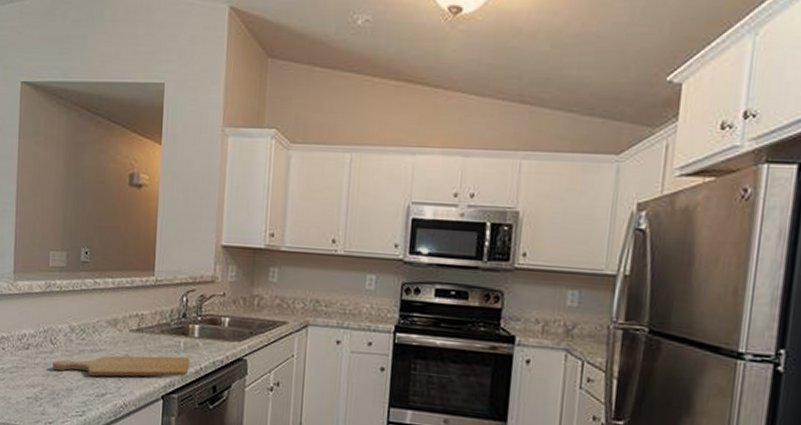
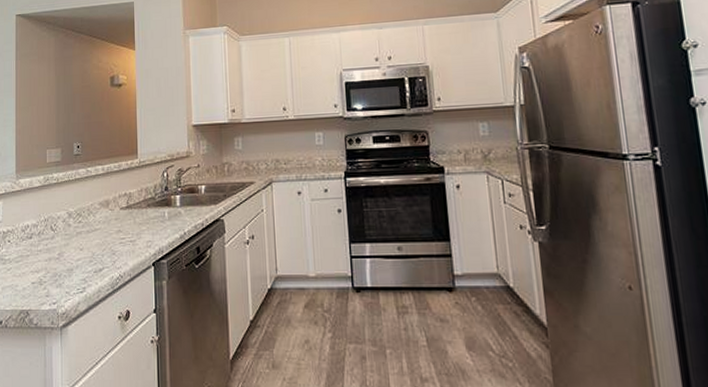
chopping board: present [53,355,190,377] -> none [54,226,175,255]

